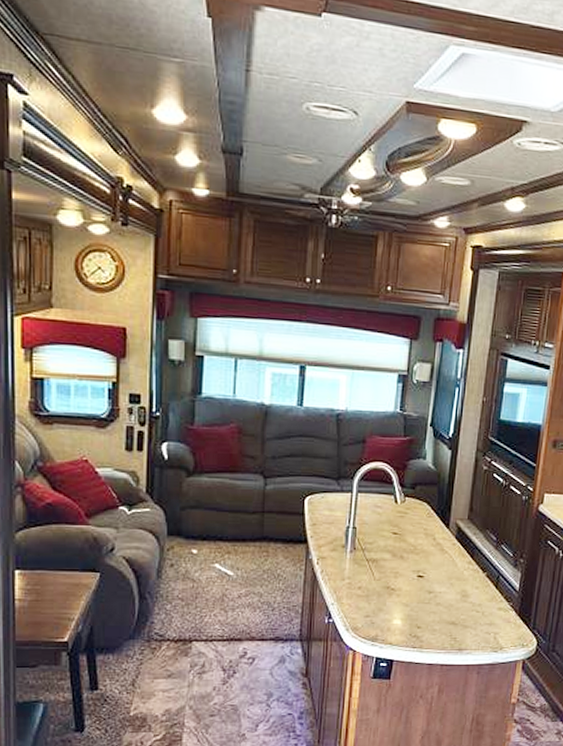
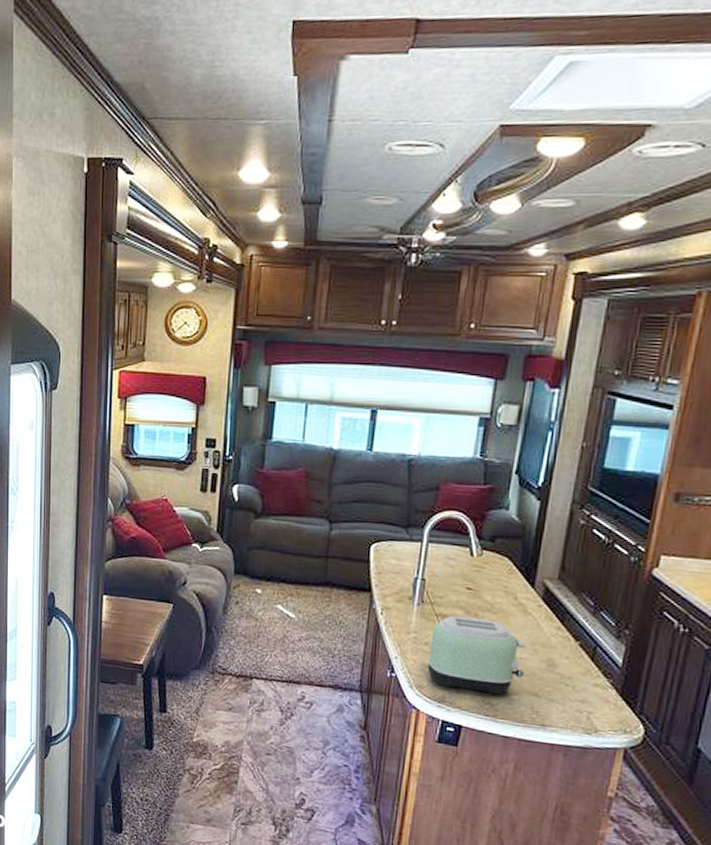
toaster: none [361,559,445,627] -> present [427,615,527,695]

